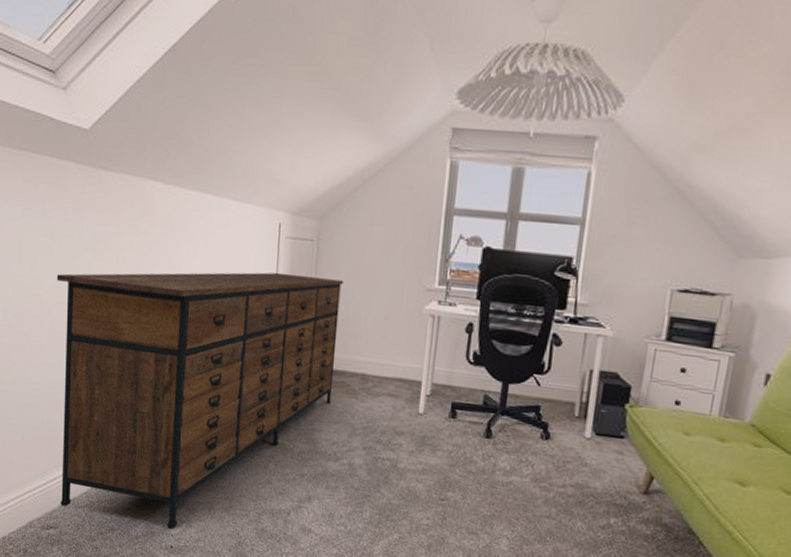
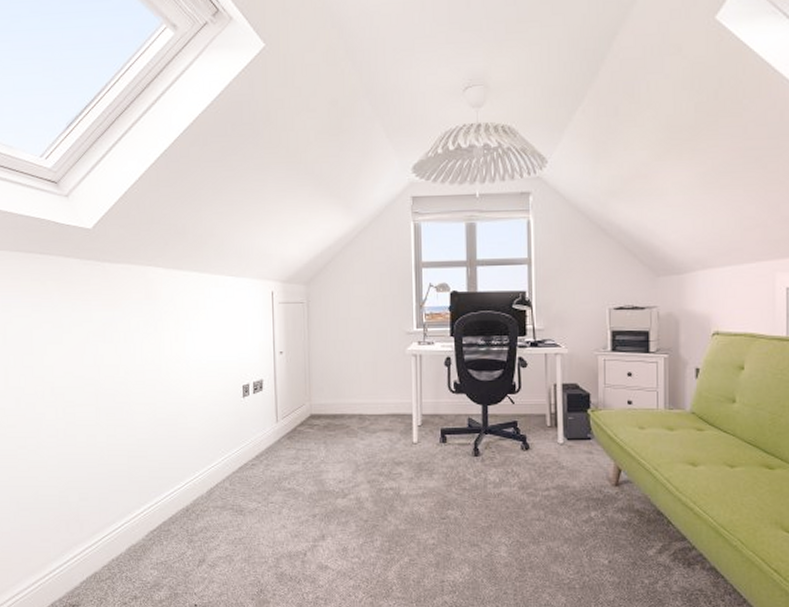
sideboard: present [56,272,343,529] -> none [67,334,334,587]

